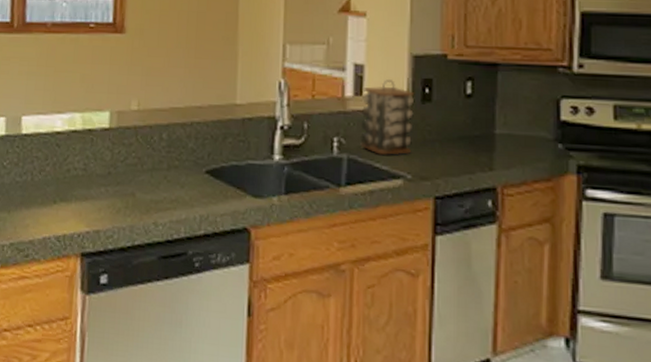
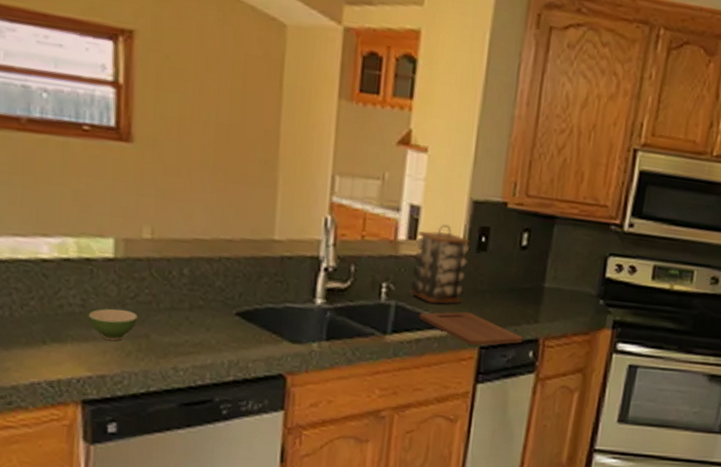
bowl: none [88,170,127,200] -> present [88,308,139,342]
cutting board: none [370,162,479,197] -> present [418,311,523,346]

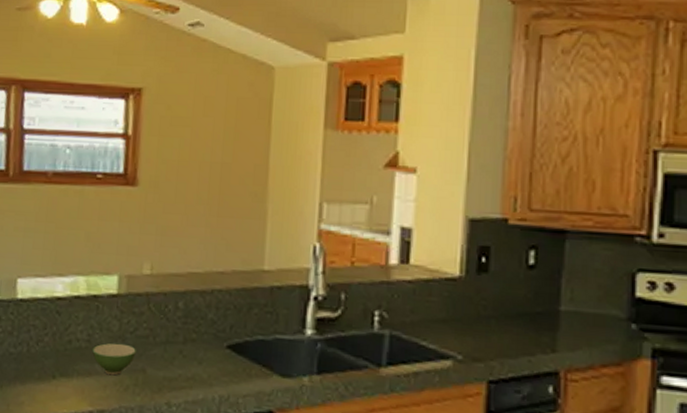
spice rack: present [410,224,470,304] -> none [405,246,469,333]
cutting board: present [418,311,523,346] -> none [415,340,539,380]

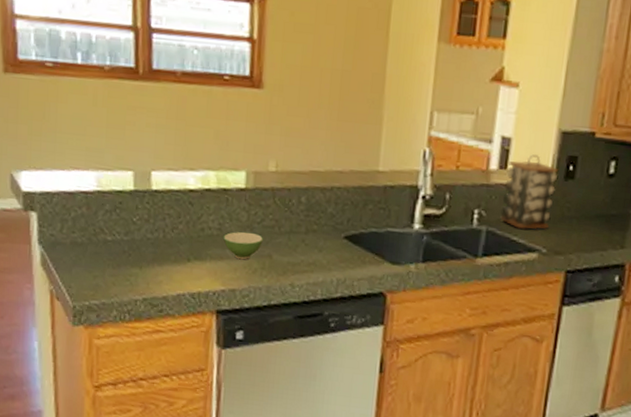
spice rack: none [405,246,469,333] -> present [500,154,558,230]

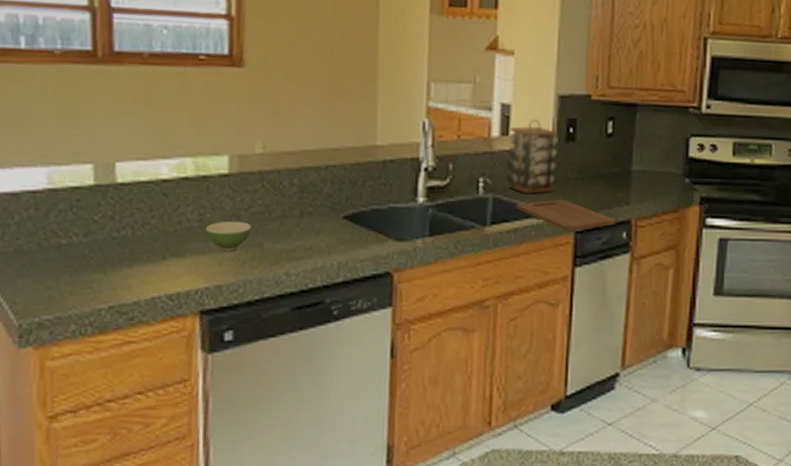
cutting board: none [507,237,609,270] -> present [515,199,615,231]

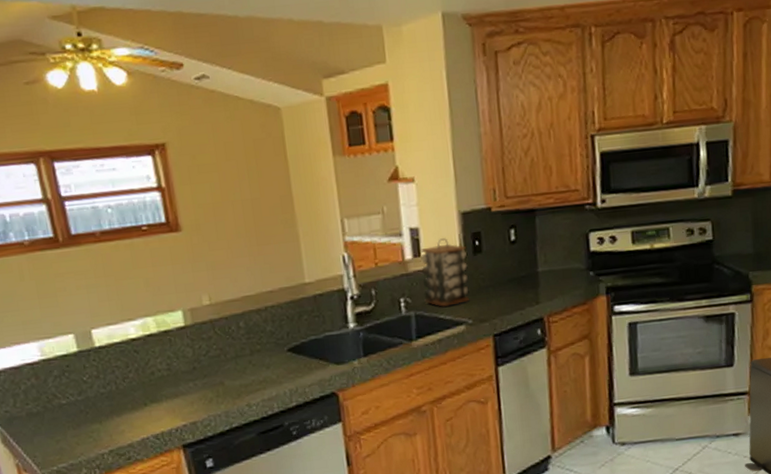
bowl: present [205,220,253,252] -> none [174,365,213,393]
cutting board: present [515,199,615,231] -> none [436,307,529,336]

